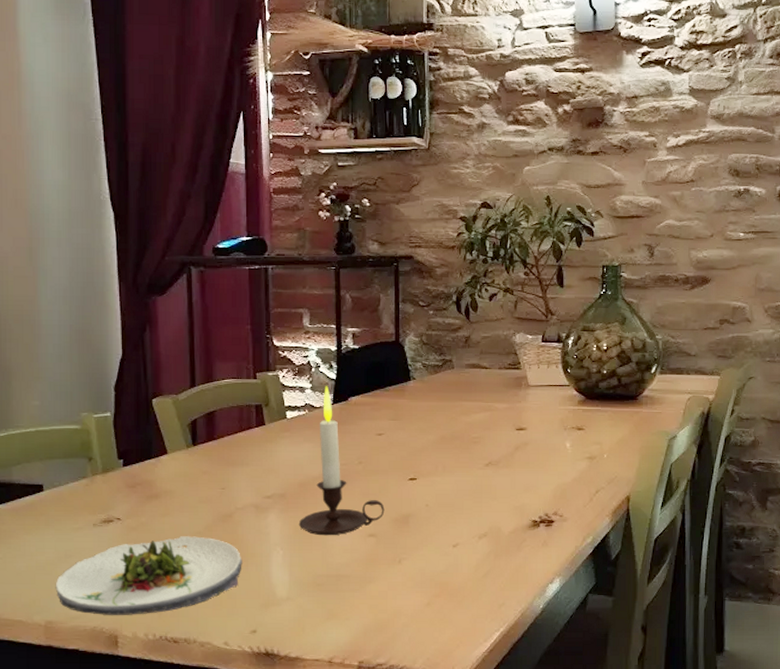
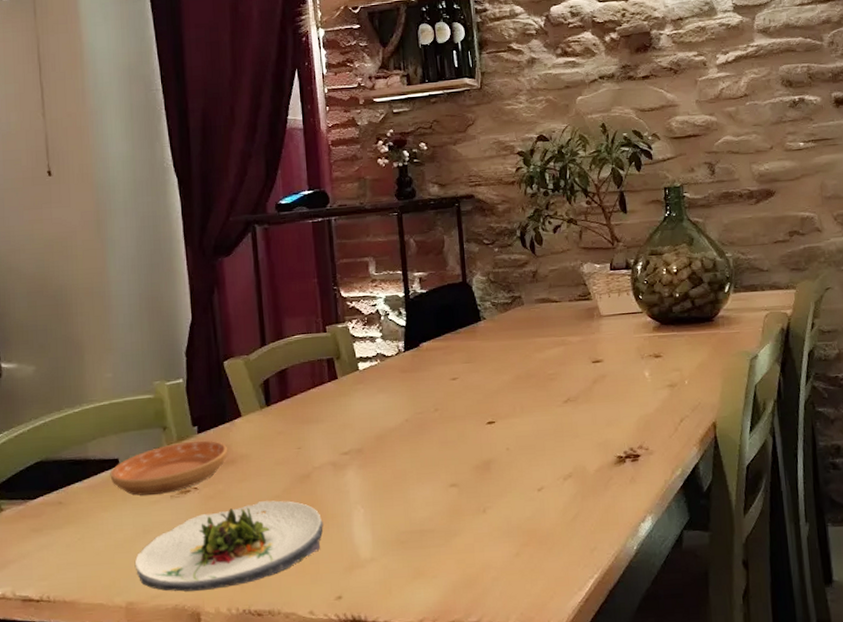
saucer: none [34,473,152,521] -> present [110,440,227,496]
candle: present [298,386,385,536] -> none [378,333,465,490]

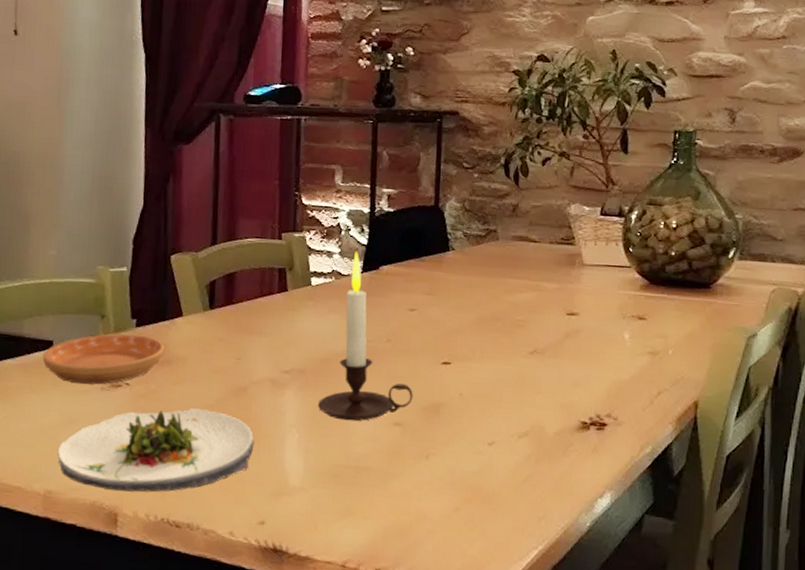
candle: none [378,333,465,490] -> present [317,252,413,421]

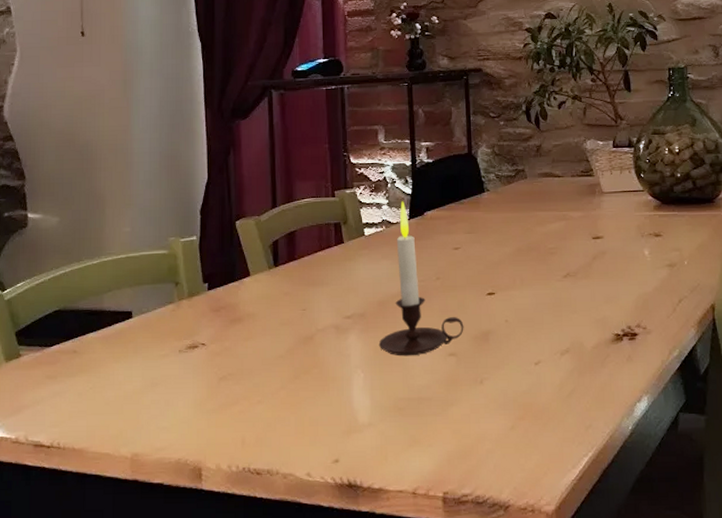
saucer: present [42,334,164,385] -> none [123,297,235,348]
salad plate: present [57,408,255,492] -> none [141,360,324,446]

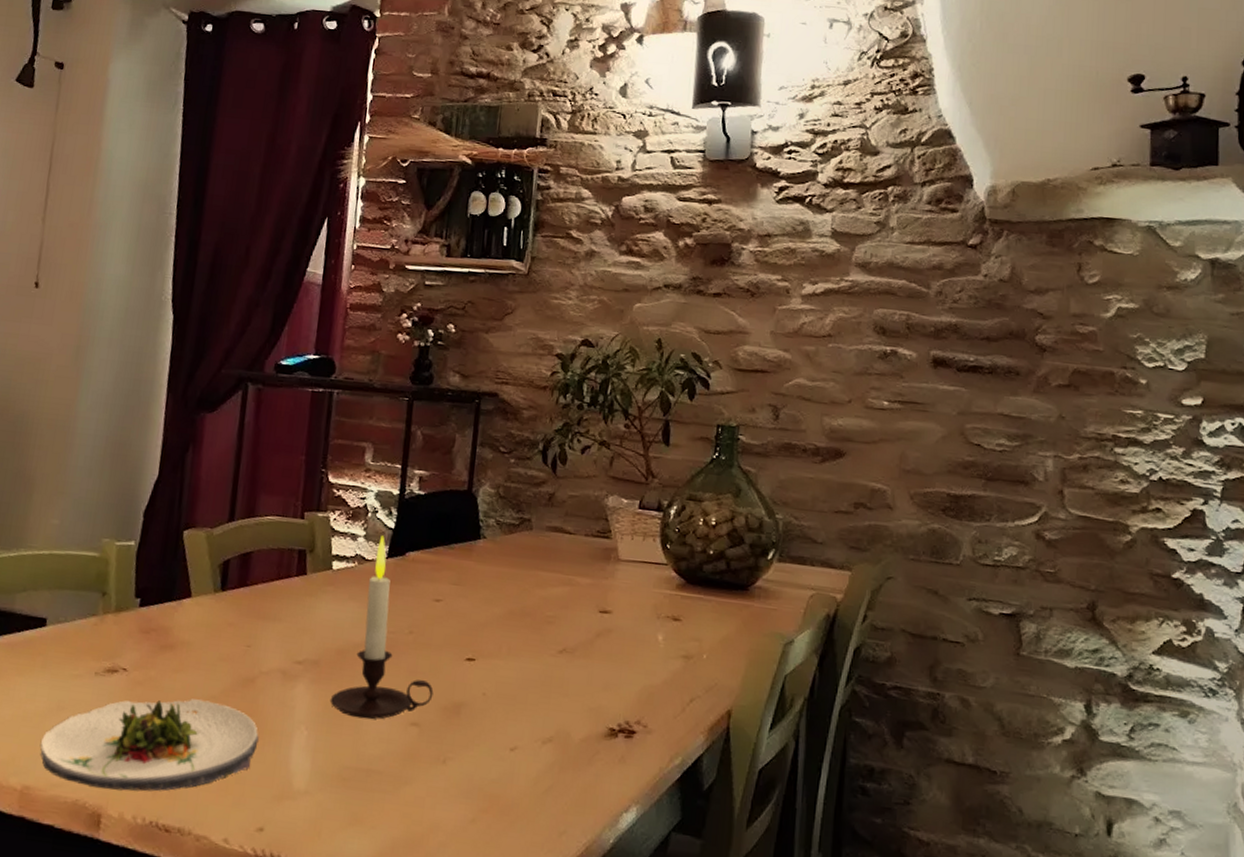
salad plate: none [141,360,324,446] -> present [40,699,259,792]

